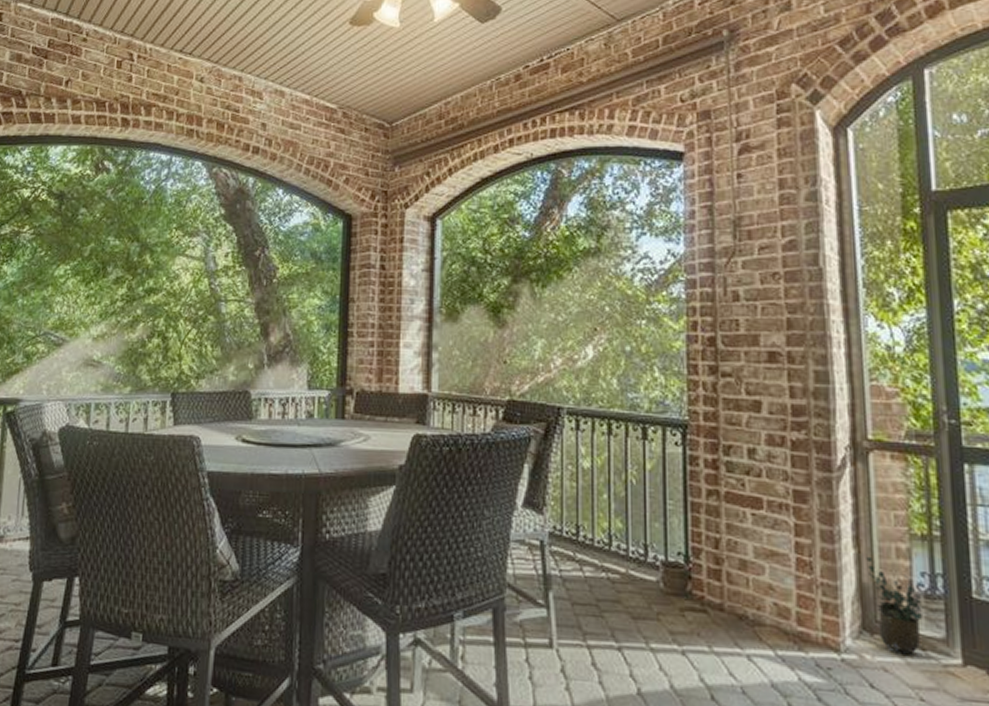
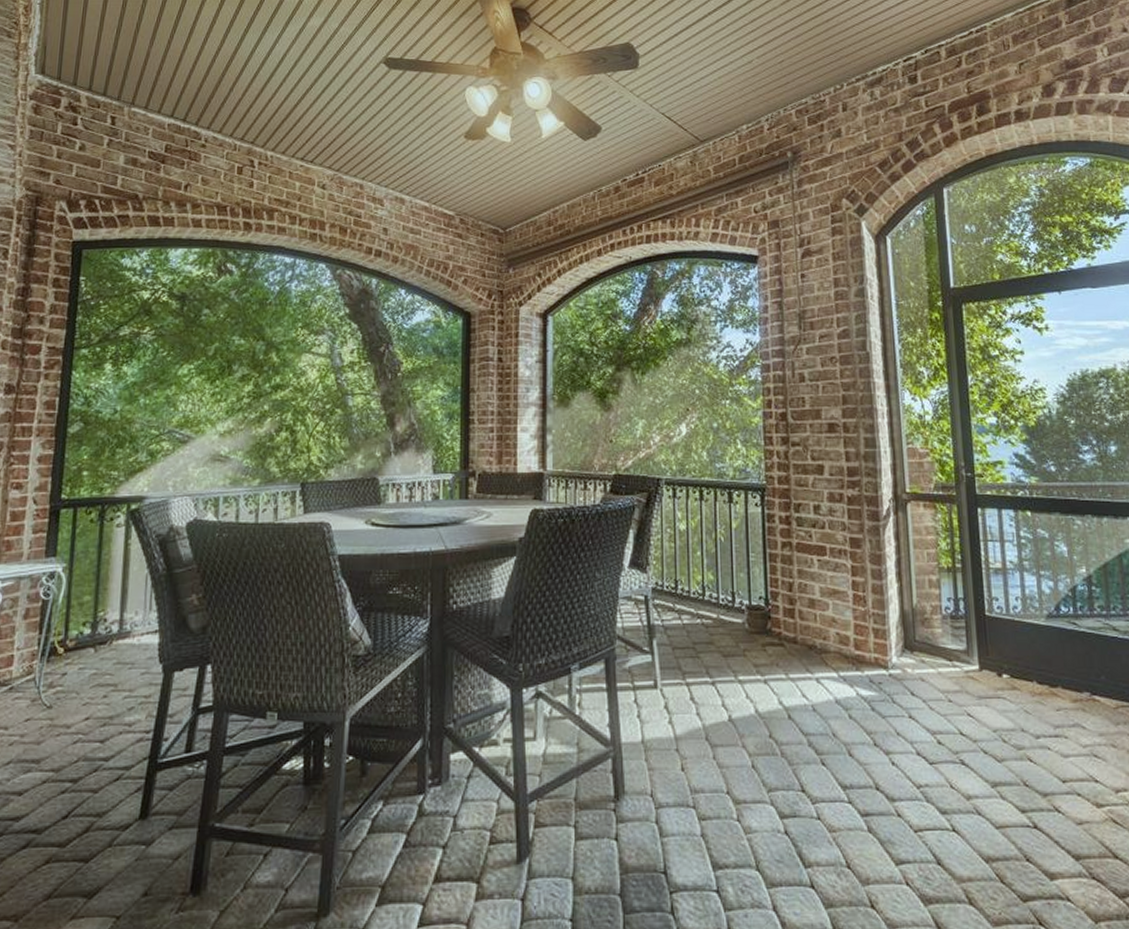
potted plant: present [866,557,925,655] -> none [906,589,951,666]

